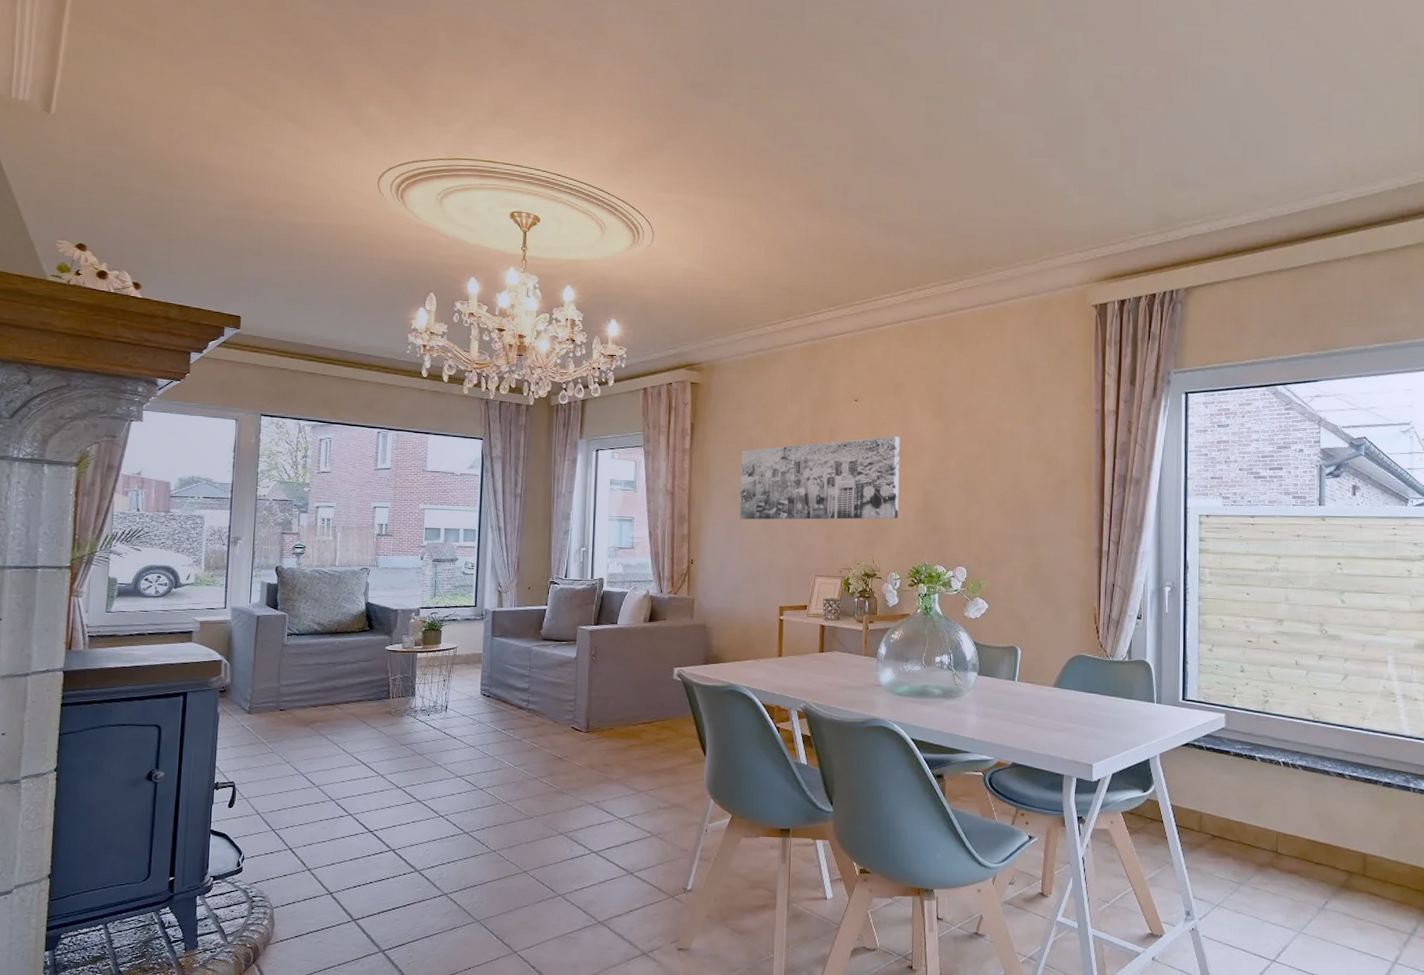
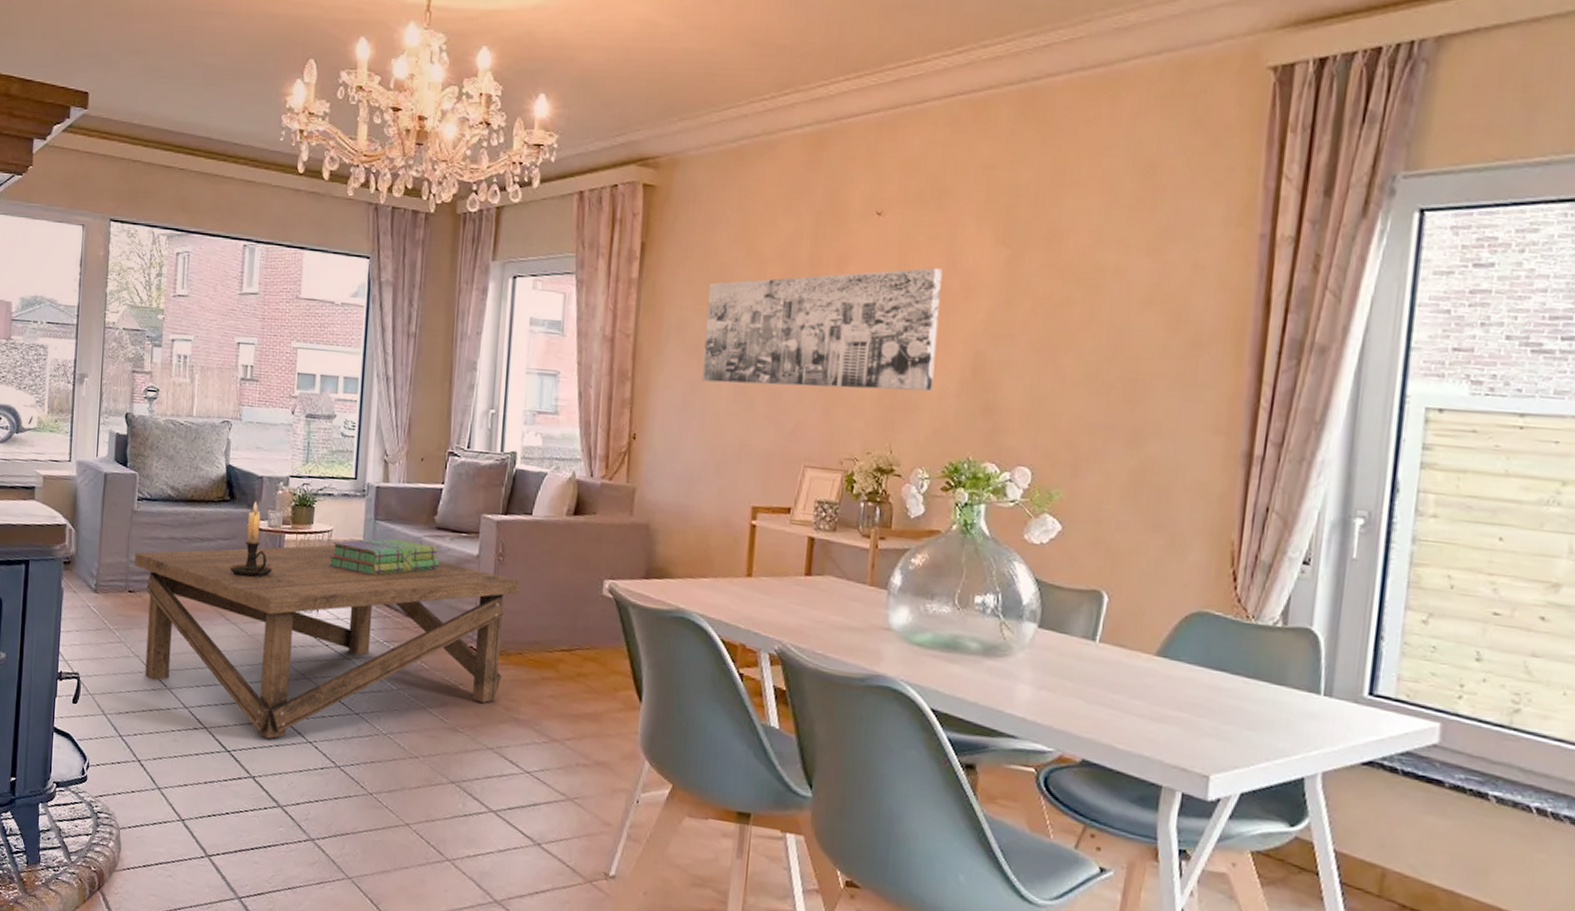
coffee table: none [285,659,610,818] -> present [135,545,521,740]
candle holder: none [370,629,407,690] -> present [230,501,272,578]
stack of books: none [454,649,546,680] -> present [328,538,440,576]

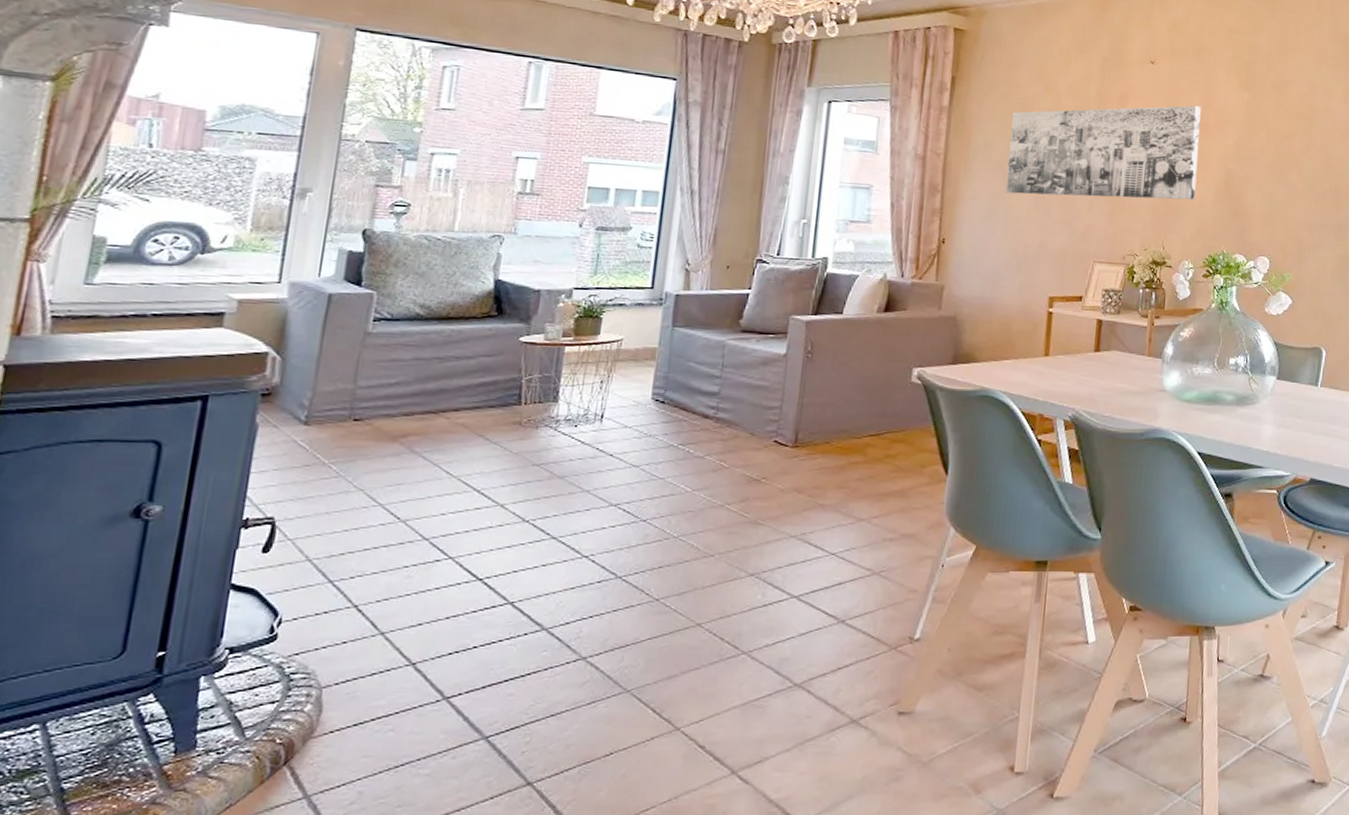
coffee table: present [135,545,521,740] -> none [364,354,830,560]
candle holder: present [230,501,272,578] -> none [493,315,548,394]
stack of books: present [328,538,440,576] -> none [616,343,744,381]

